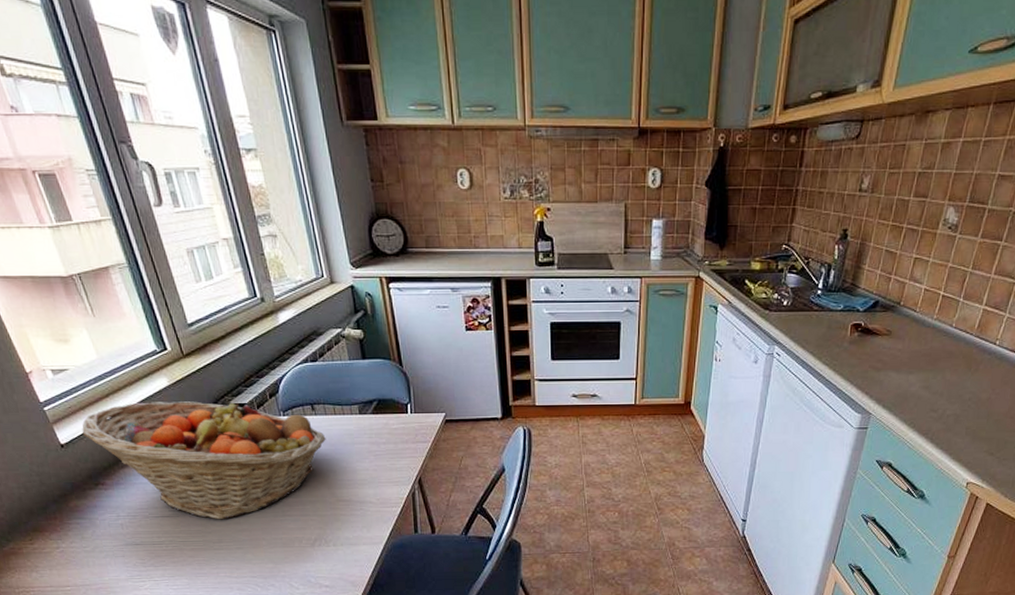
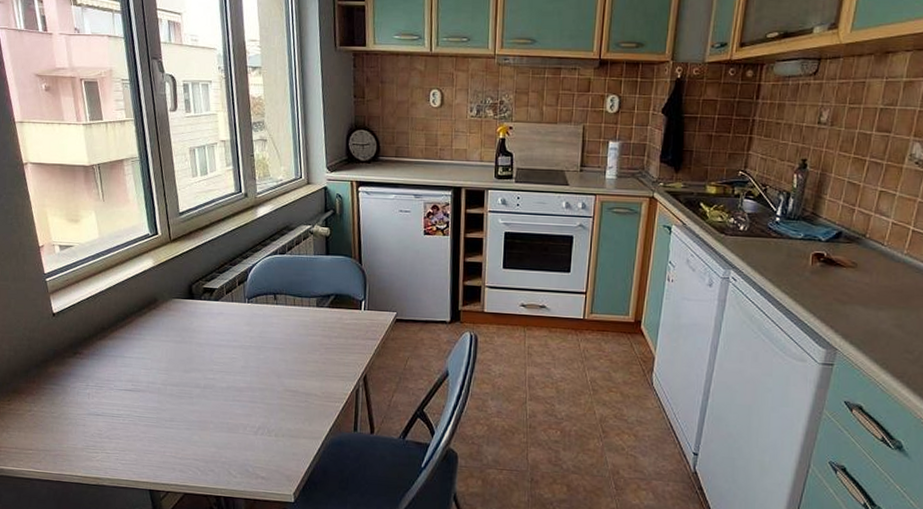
fruit basket: present [82,401,326,520] -> none [73,280,283,399]

